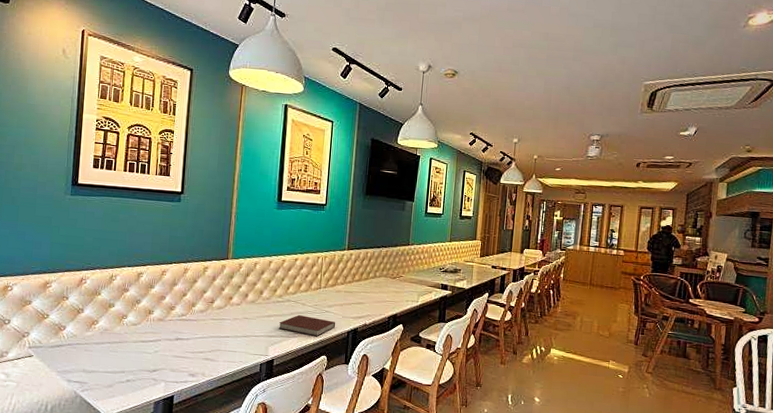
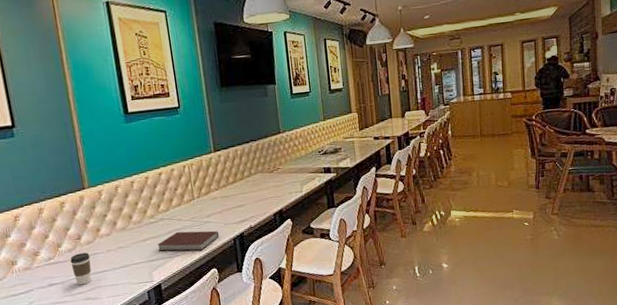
coffee cup: none [199,315,218,345] -> present [70,252,92,286]

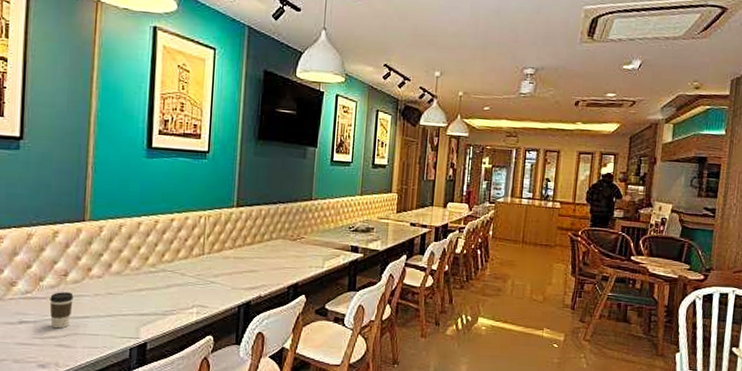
notebook: present [158,231,220,252] -> none [152,288,224,313]

